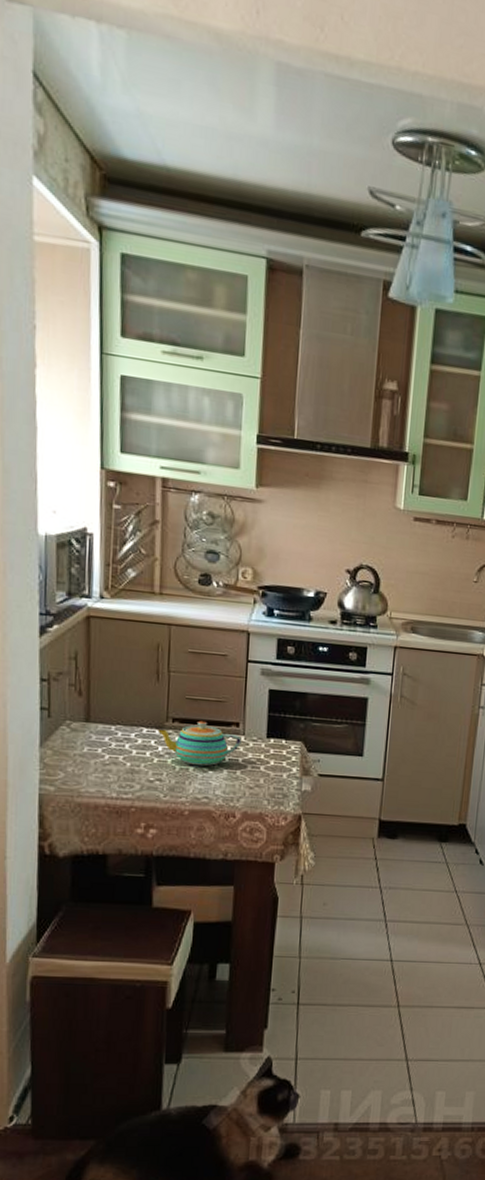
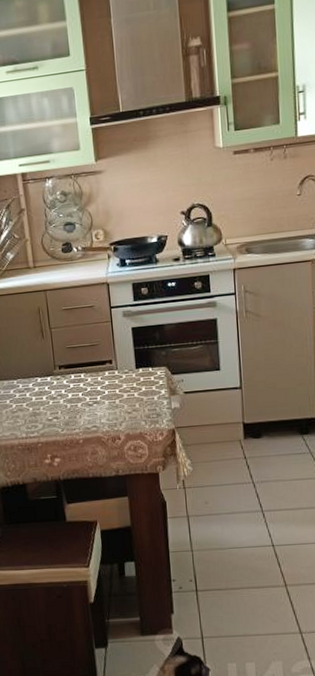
teapot: present [155,720,242,766] -> none [47,363,116,402]

